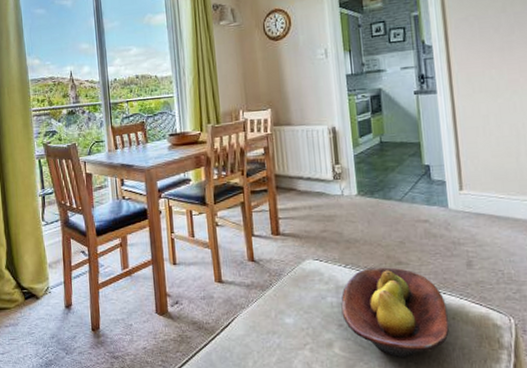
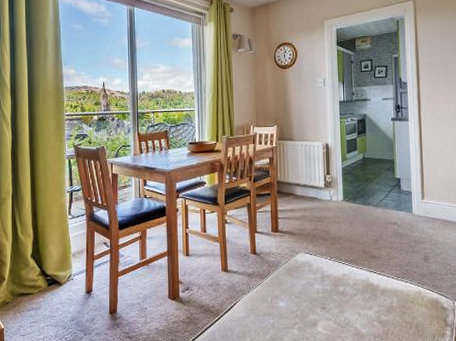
fruit bowl: present [341,267,449,357] -> none [325,260,408,334]

